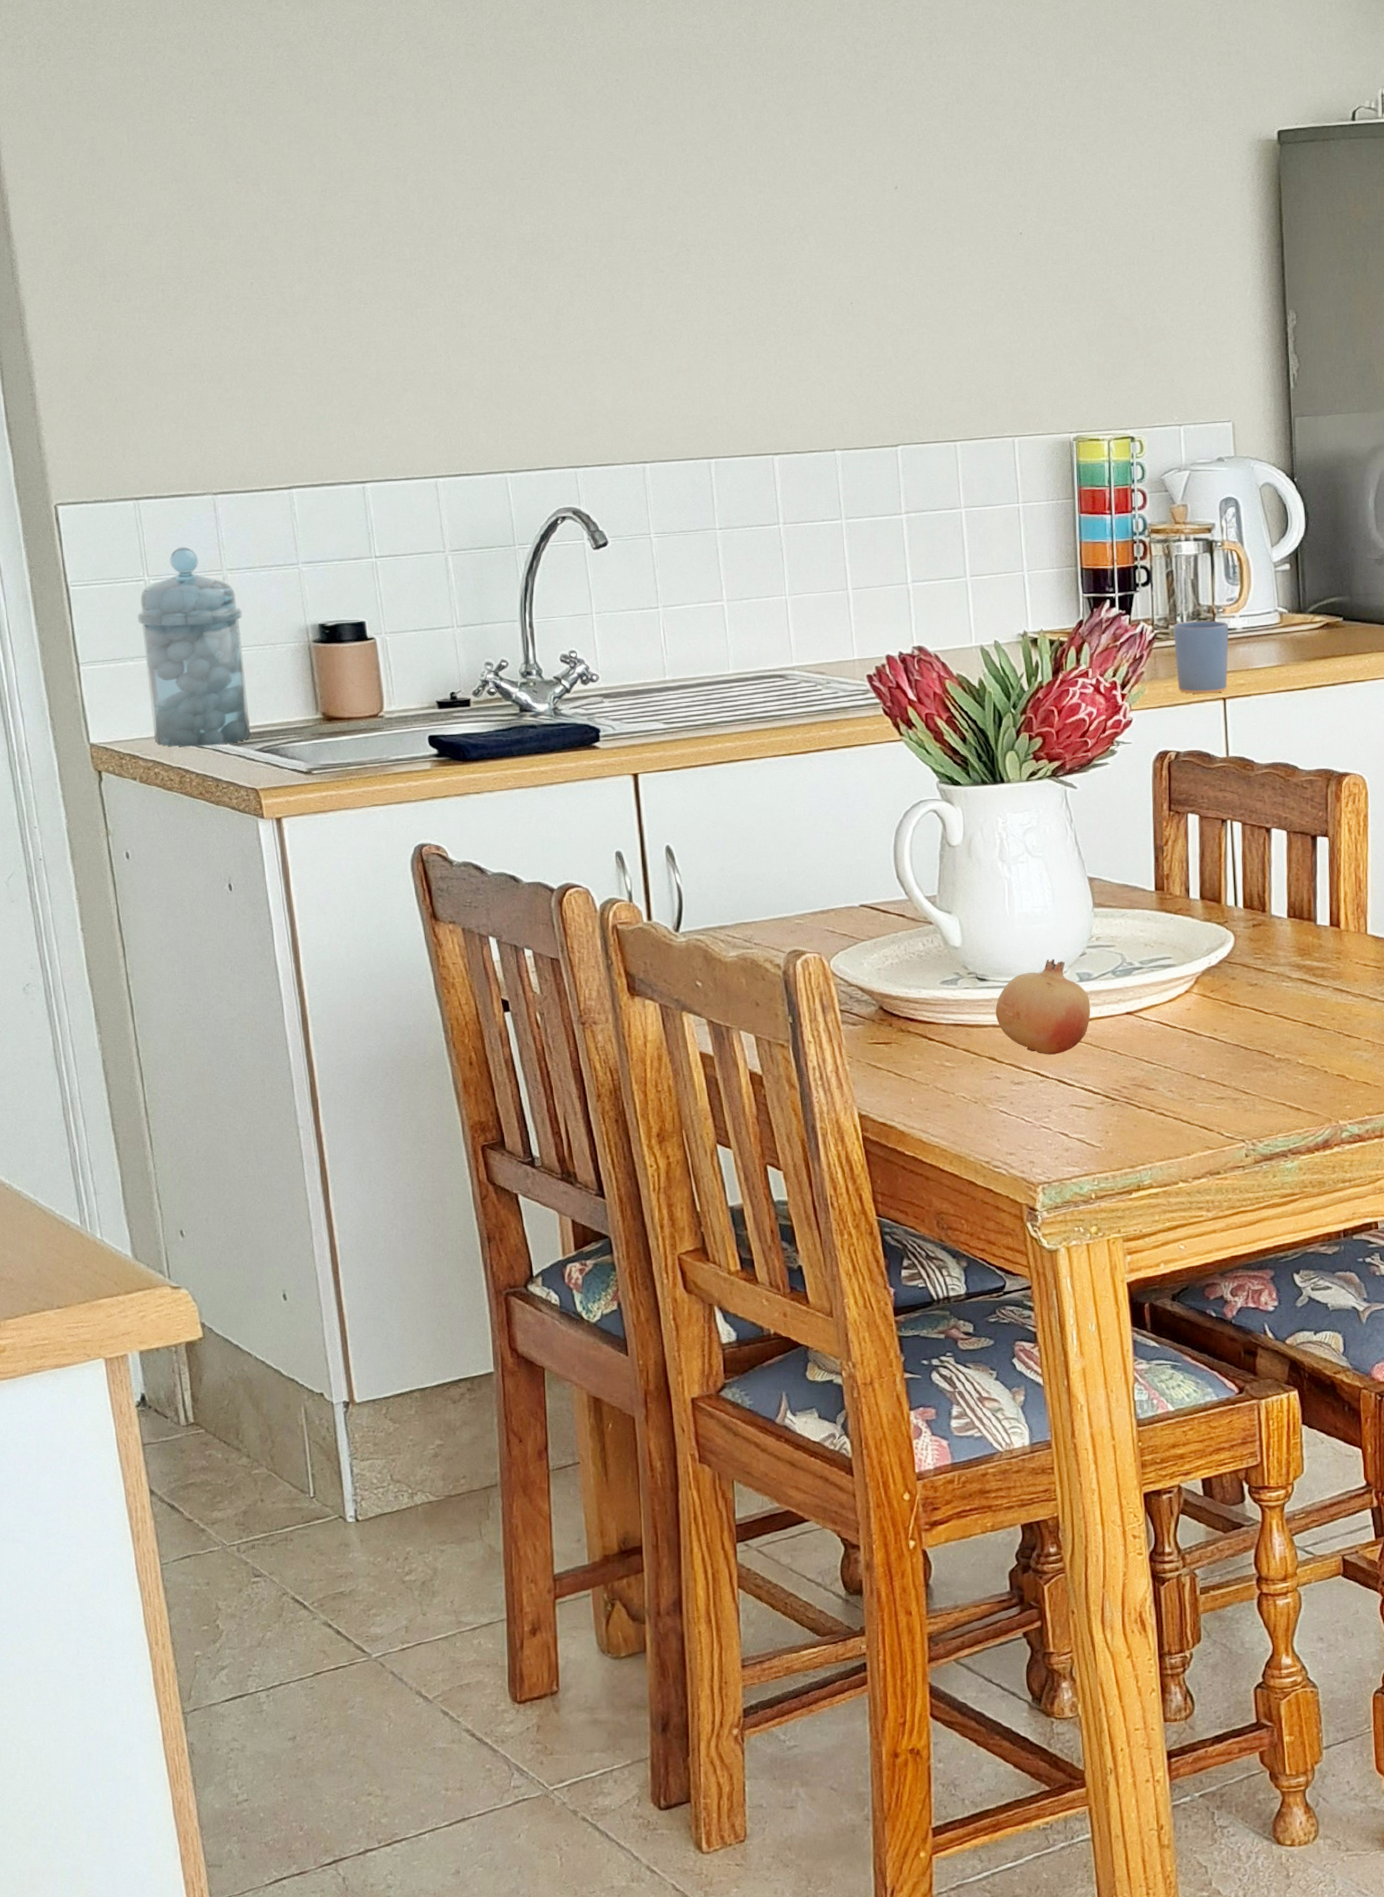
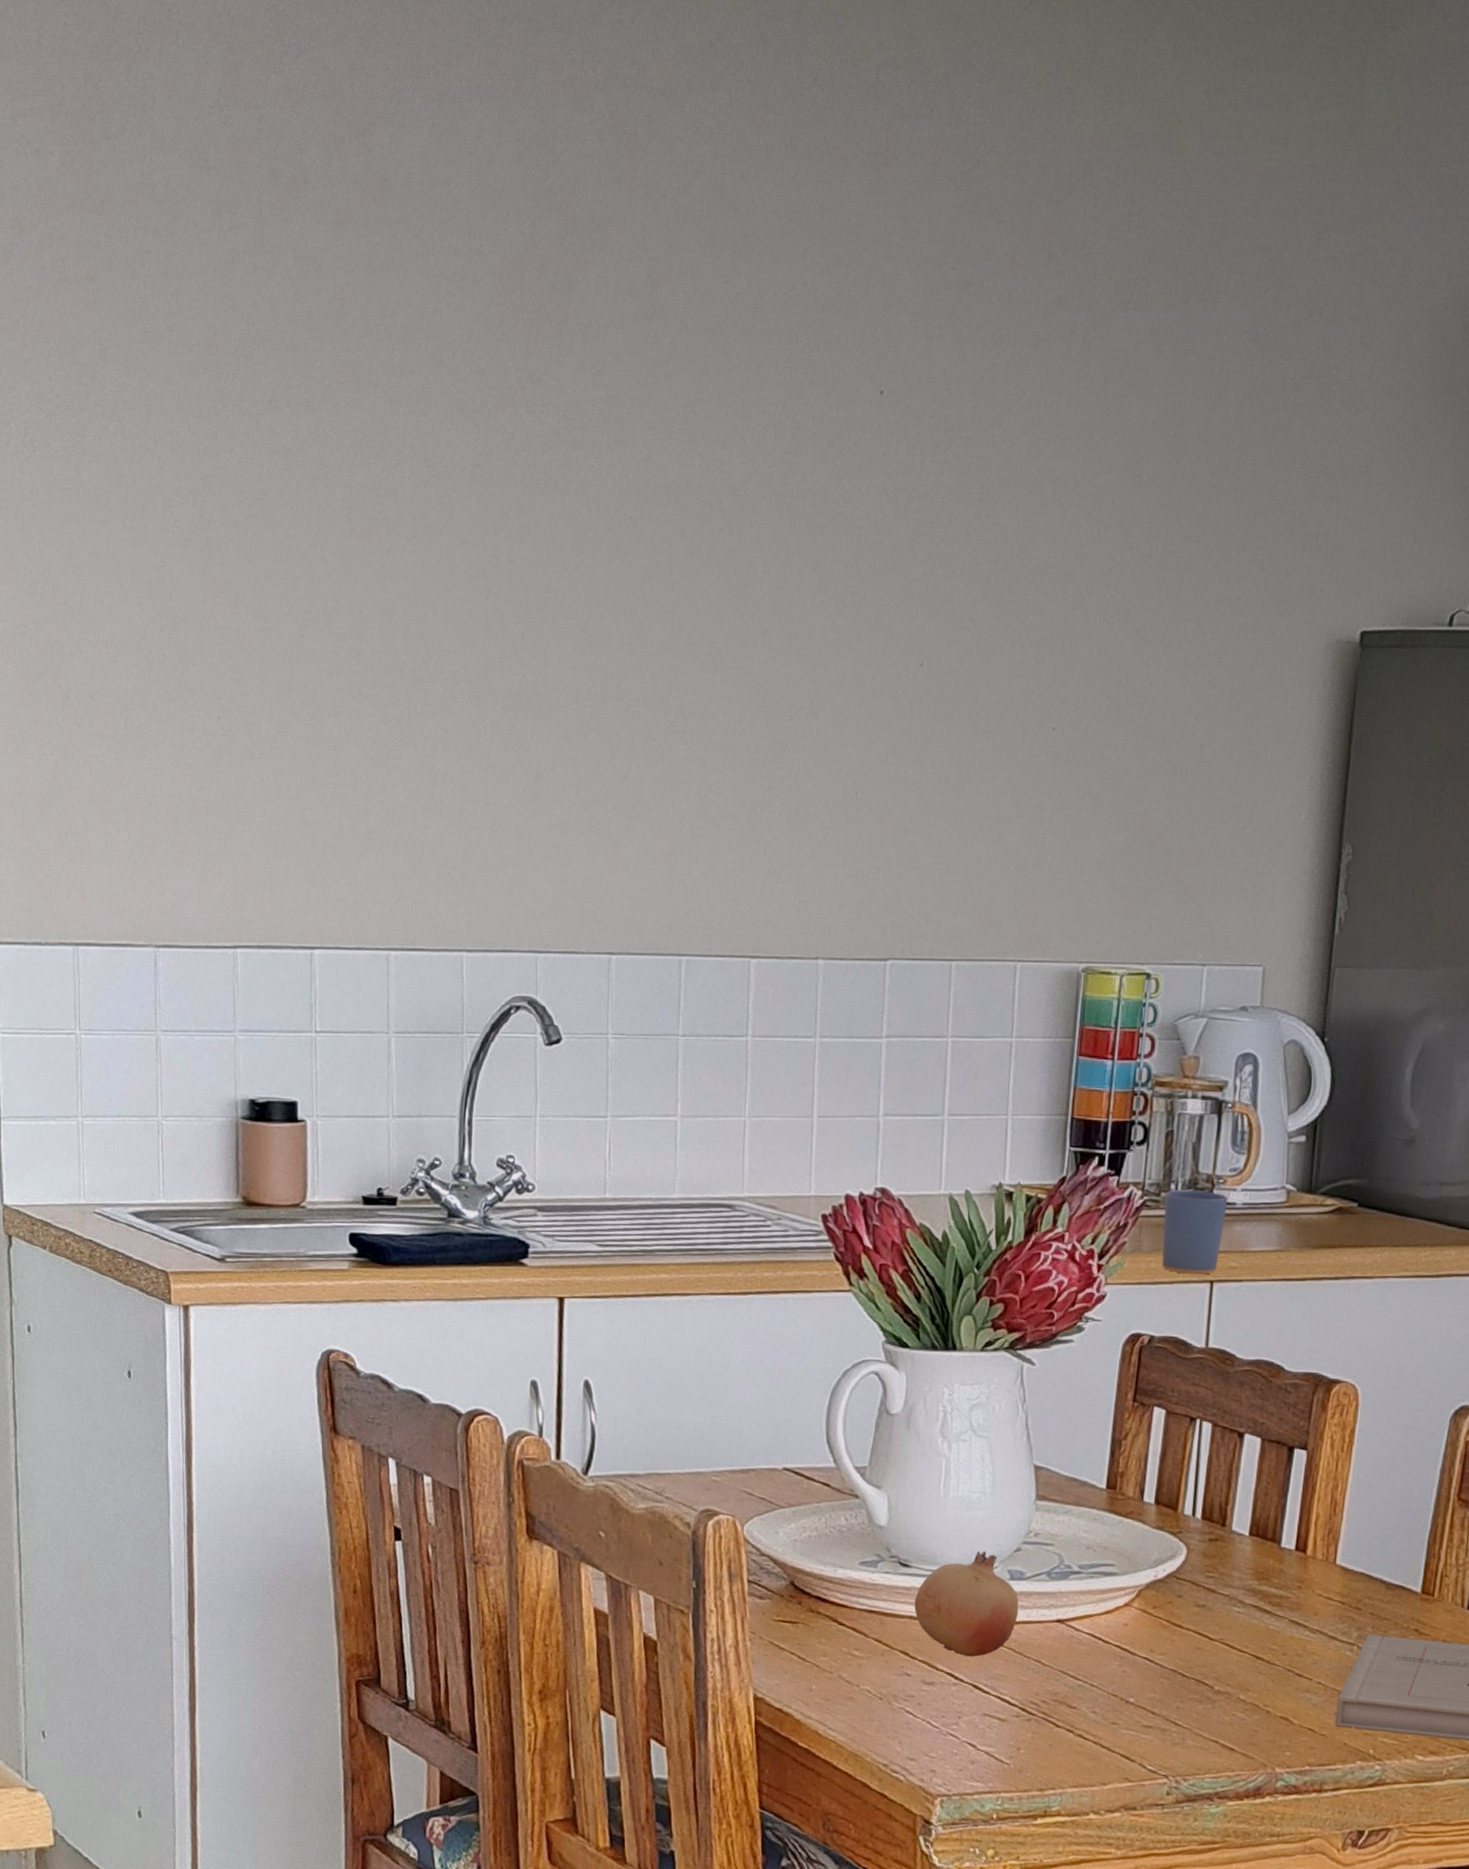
canister: present [137,547,251,747] -> none [64,1001,172,1220]

